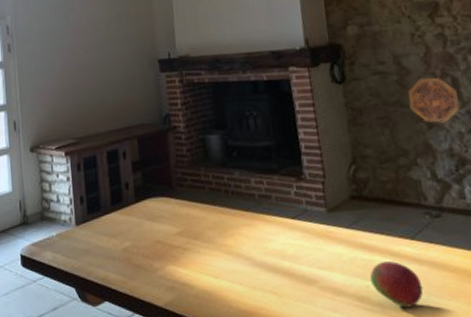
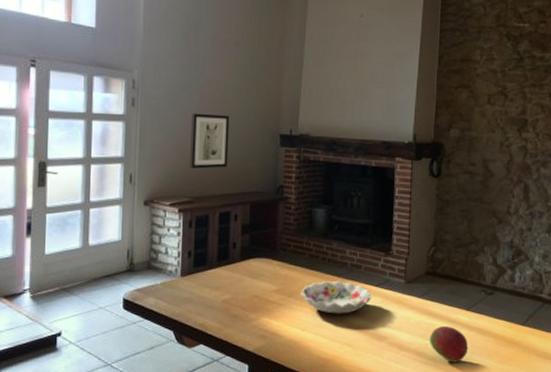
wall art: none [66,47,109,108] -> present [190,113,230,169]
decorative bowl: none [207,215,289,256] -> present [301,280,371,314]
decorative platter: present [408,77,461,123] -> none [487,181,527,220]

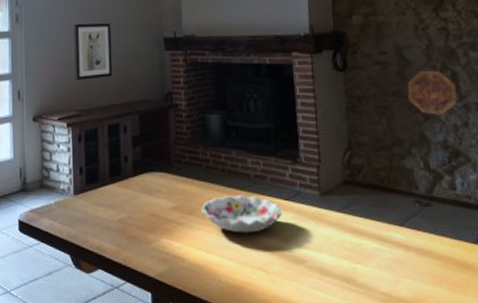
fruit: present [429,326,469,363] -> none [357,246,408,291]
decorative platter: none [487,181,527,220] -> present [407,70,458,115]

